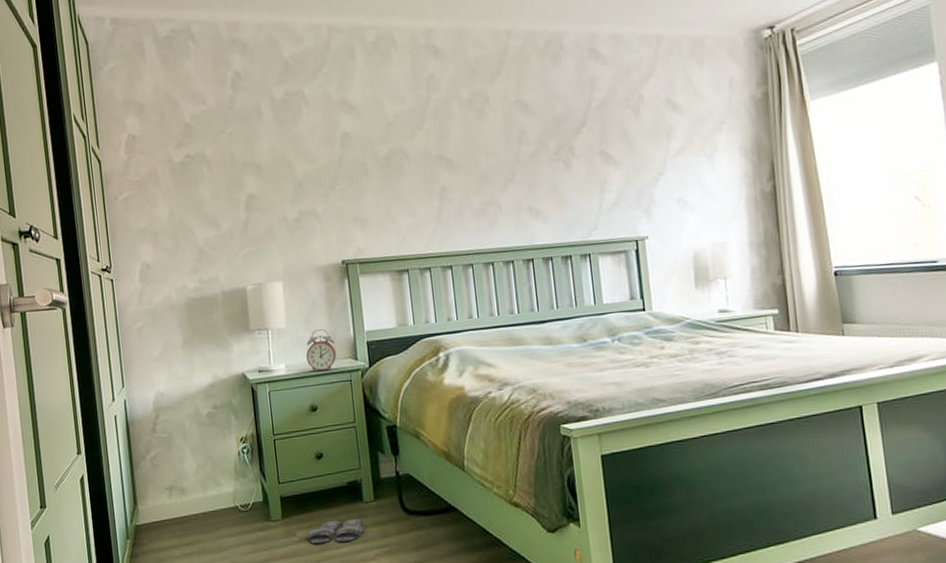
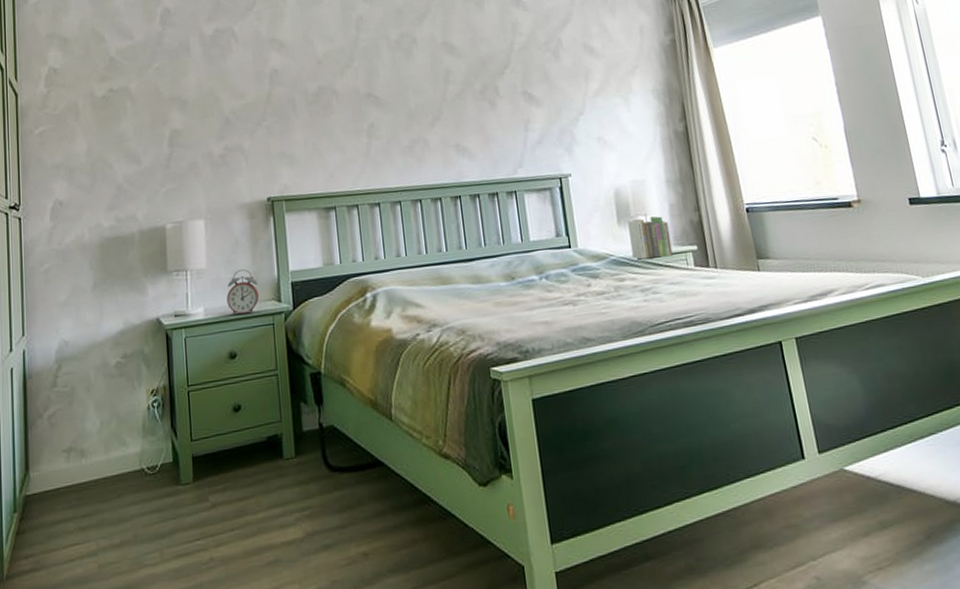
slippers: present [307,518,365,545] -> none [220,478,285,511]
books: none [706,279,752,323] -> present [627,216,673,260]

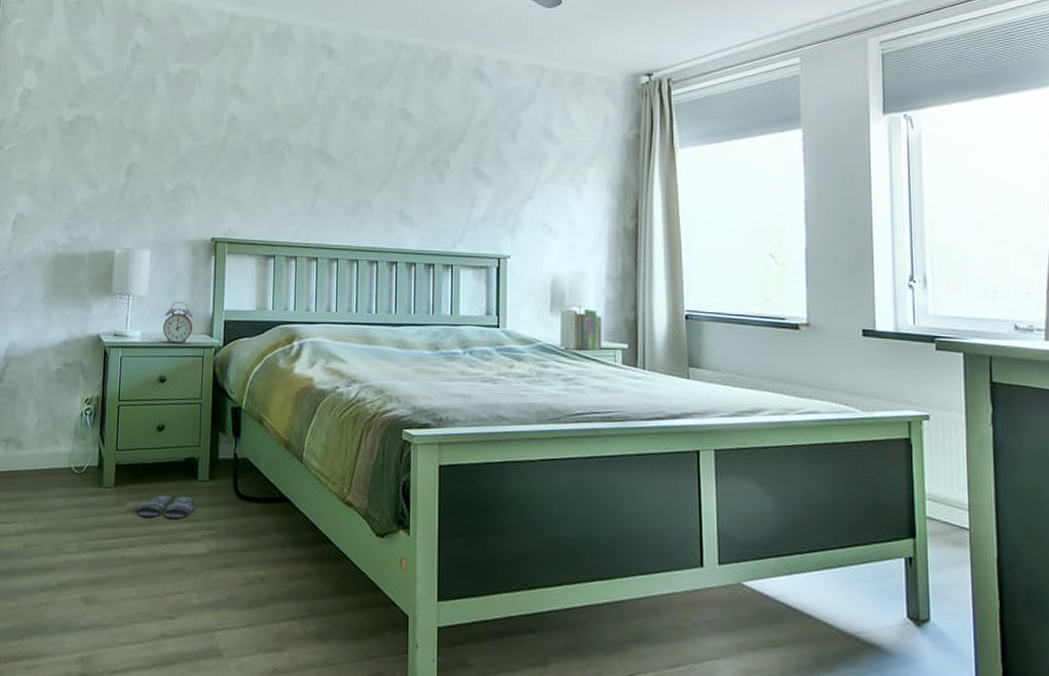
slippers: none [220,478,285,511] -> present [136,495,196,520]

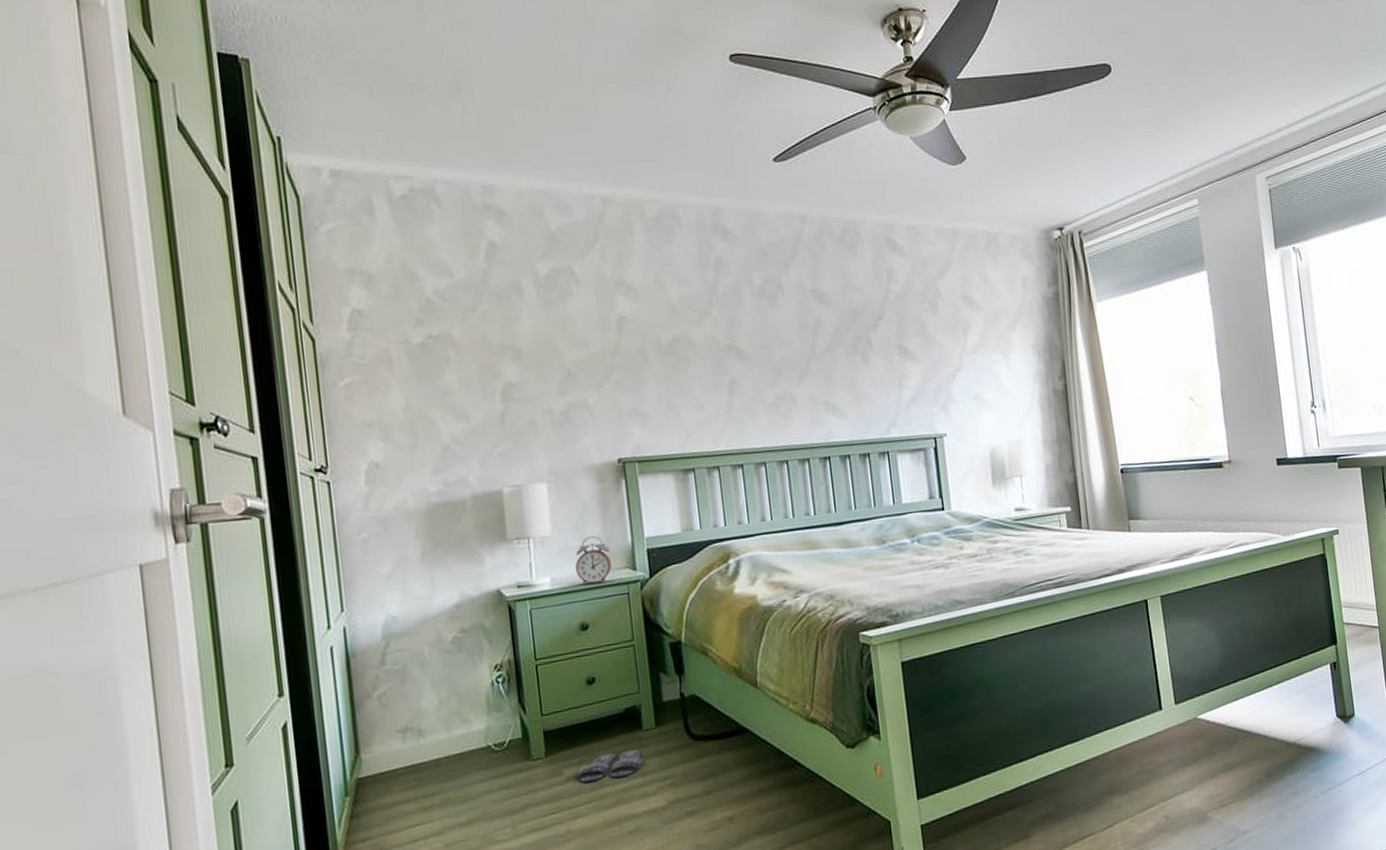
books: present [560,309,602,351] -> none [1002,477,1047,522]

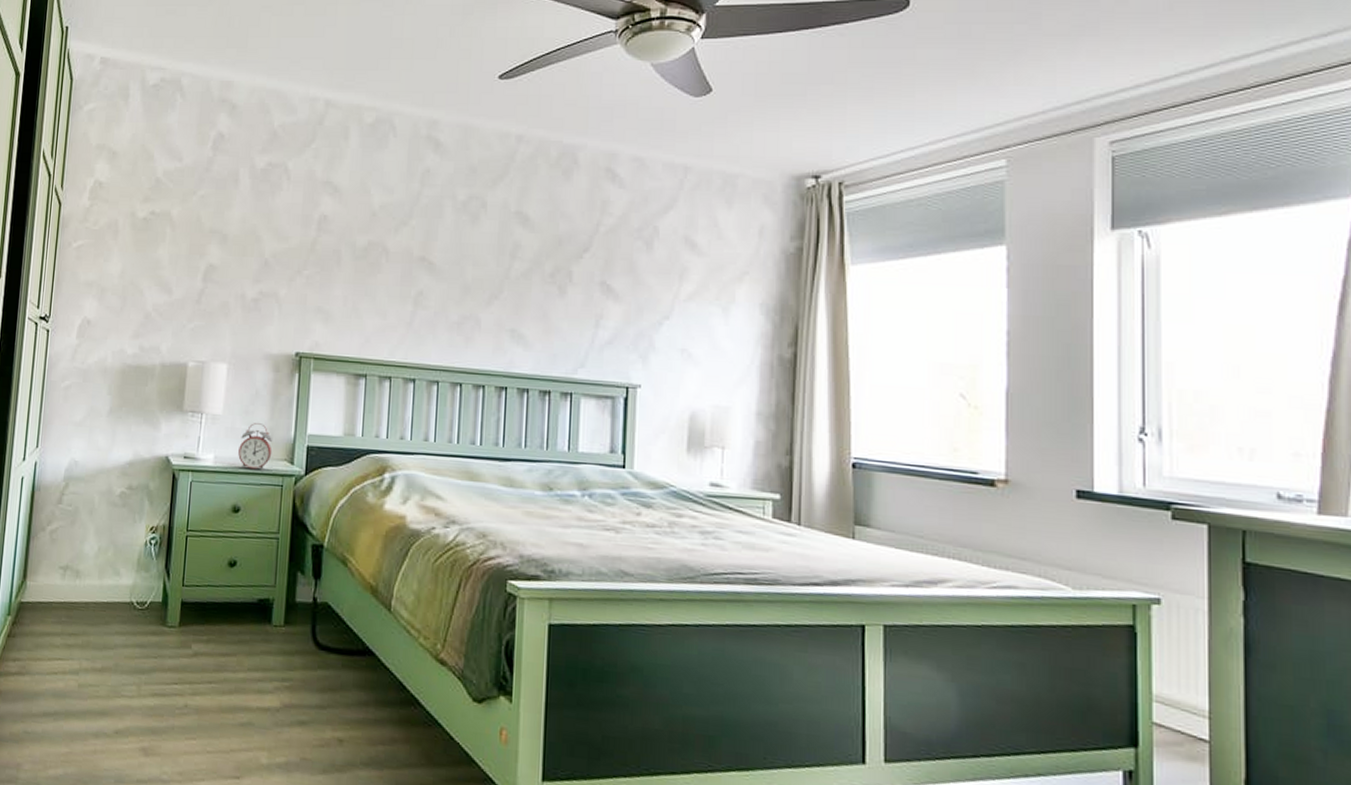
slippers: present [576,749,645,784] -> none [202,638,269,668]

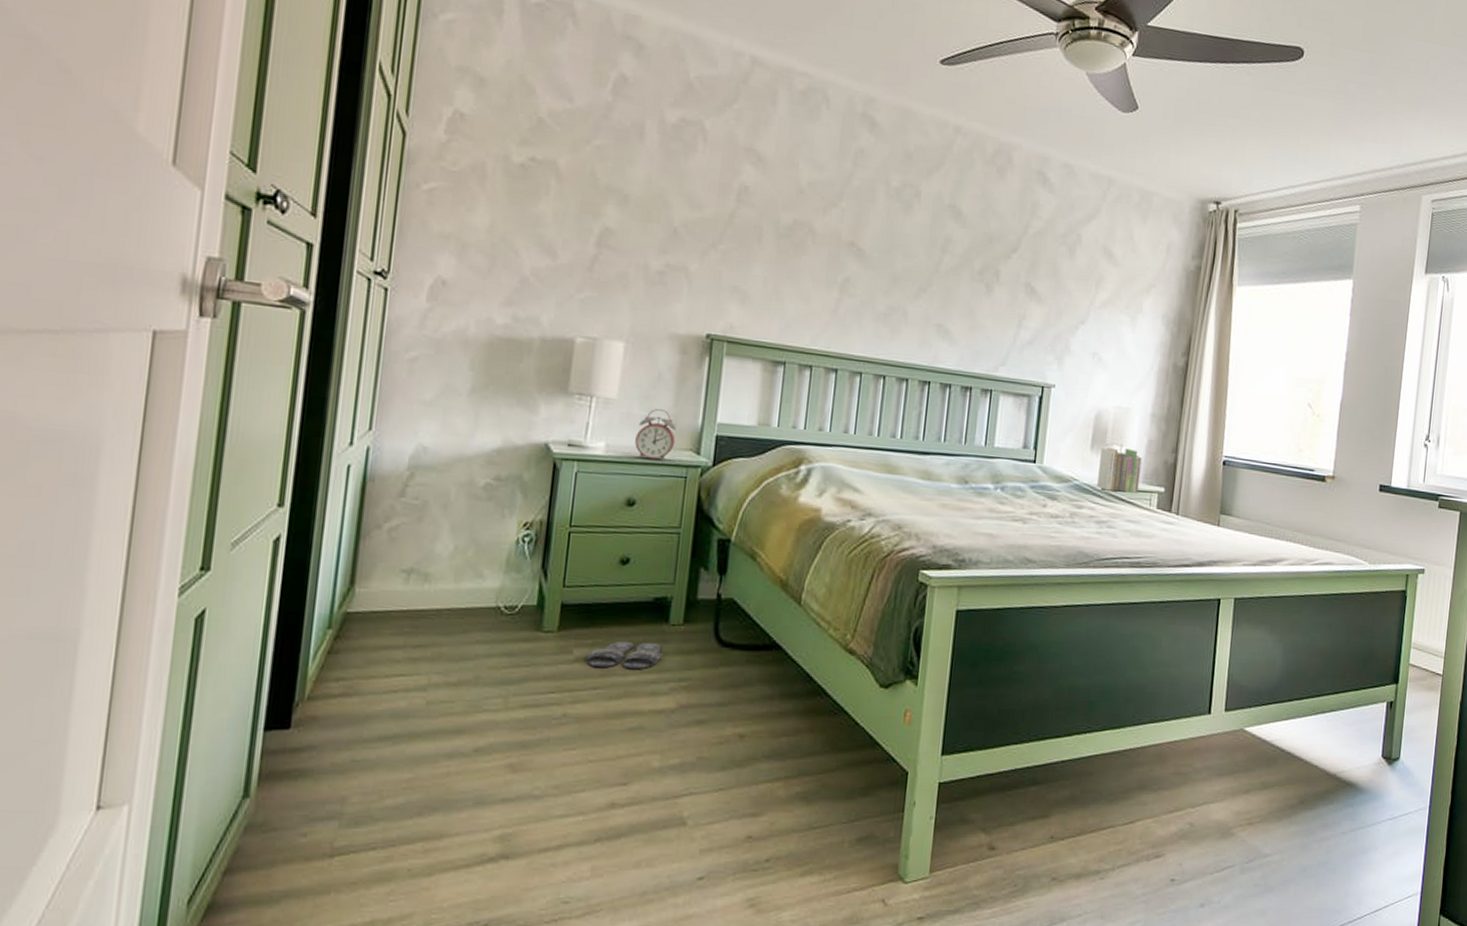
slippers: none [202,638,269,668] -> present [586,640,665,670]
books: none [698,450,749,501] -> present [1097,447,1142,493]

